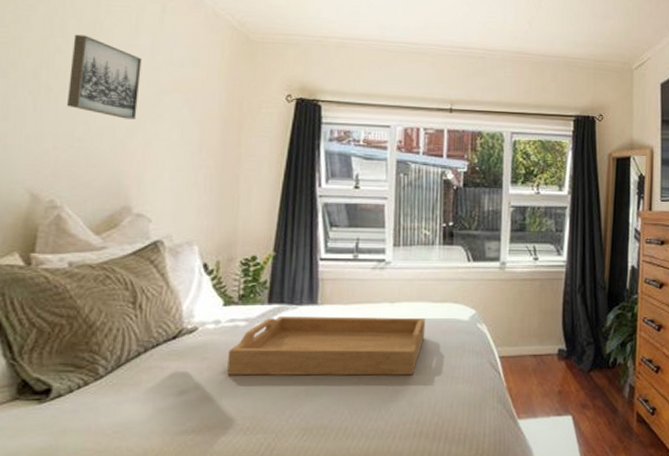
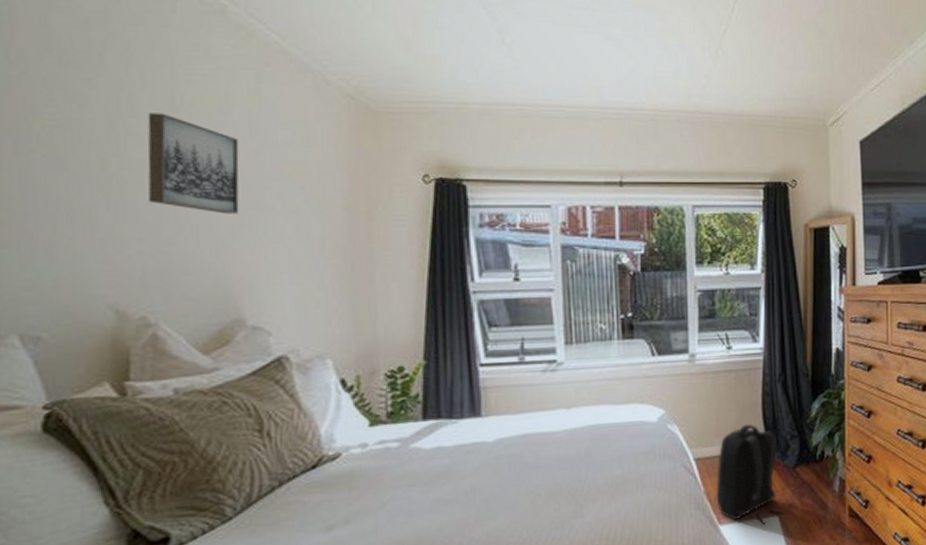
serving tray: present [227,315,426,376] -> none [381,423,609,504]
backpack: none [516,328,576,421] -> present [716,424,783,524]

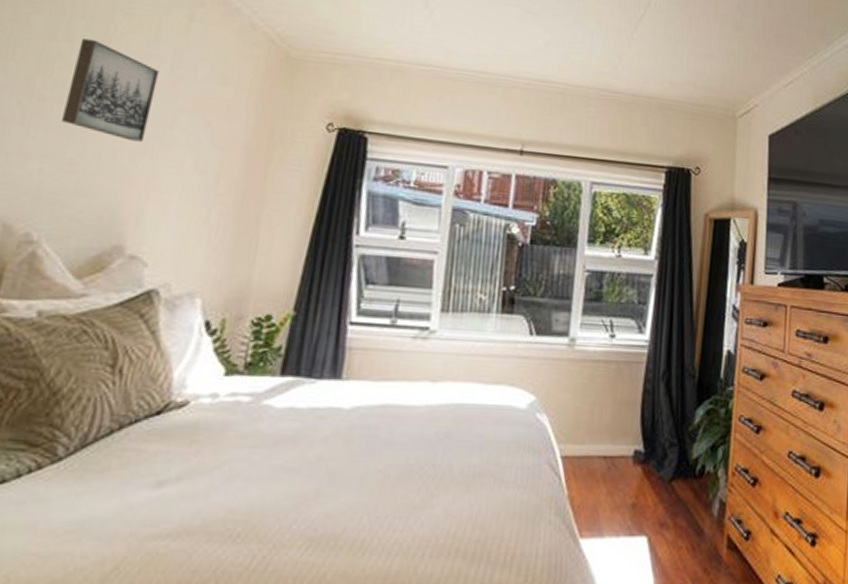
backpack: present [716,424,783,524] -> none [579,423,655,543]

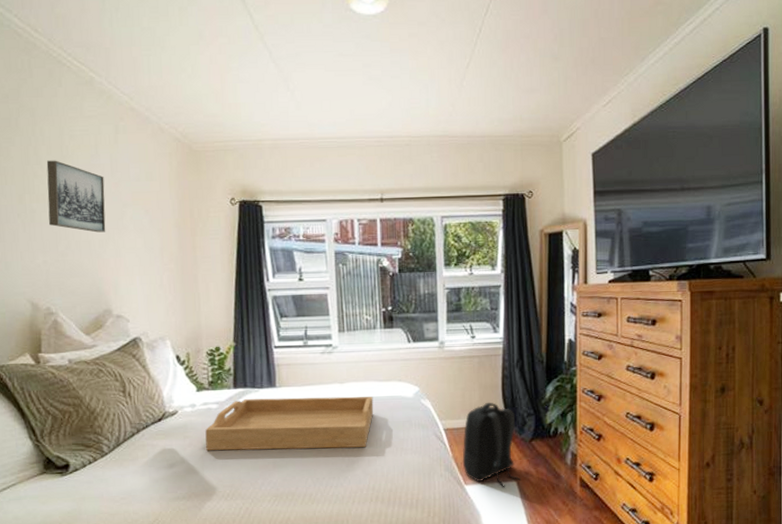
serving tray: none [220,391,474,474] -> present [205,396,374,451]
backpack: none [579,423,655,543] -> present [462,402,520,487]

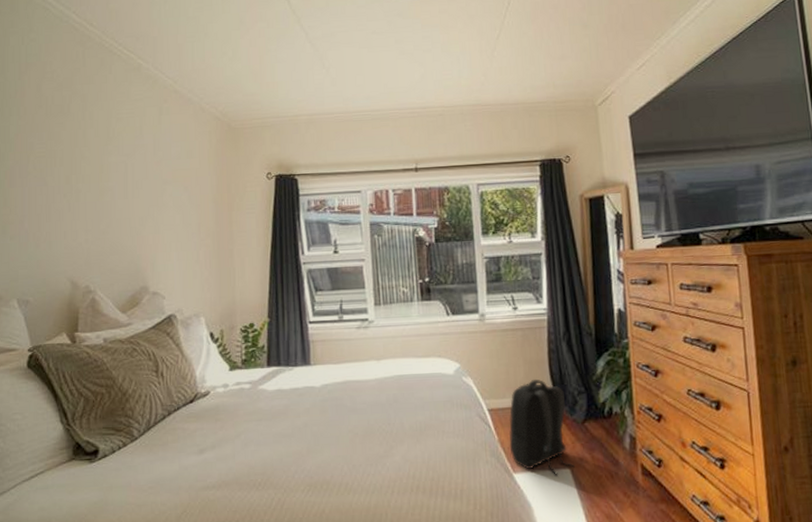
wall art: present [46,160,106,233] -> none [93,142,147,210]
serving tray: present [205,396,374,451] -> none [237,374,413,435]

